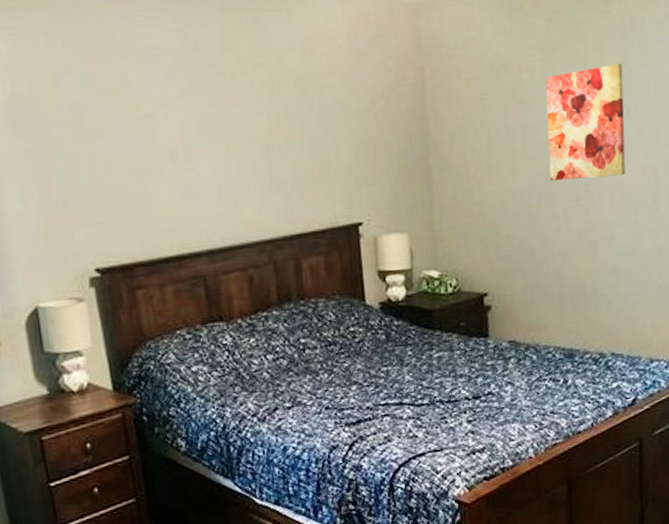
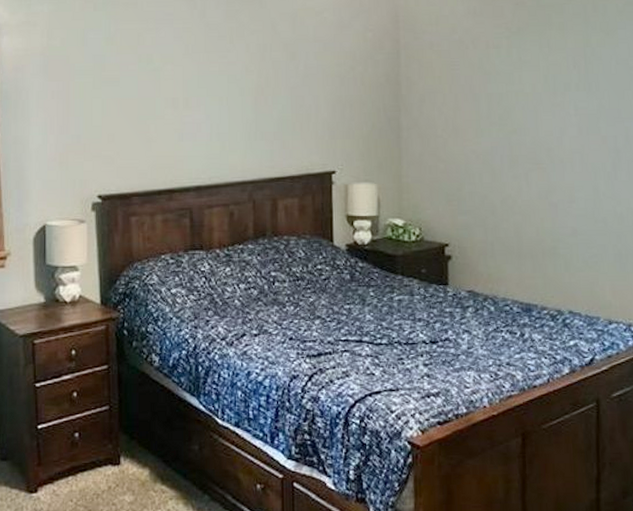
wall art: present [545,63,626,181] -> none [511,43,586,145]

